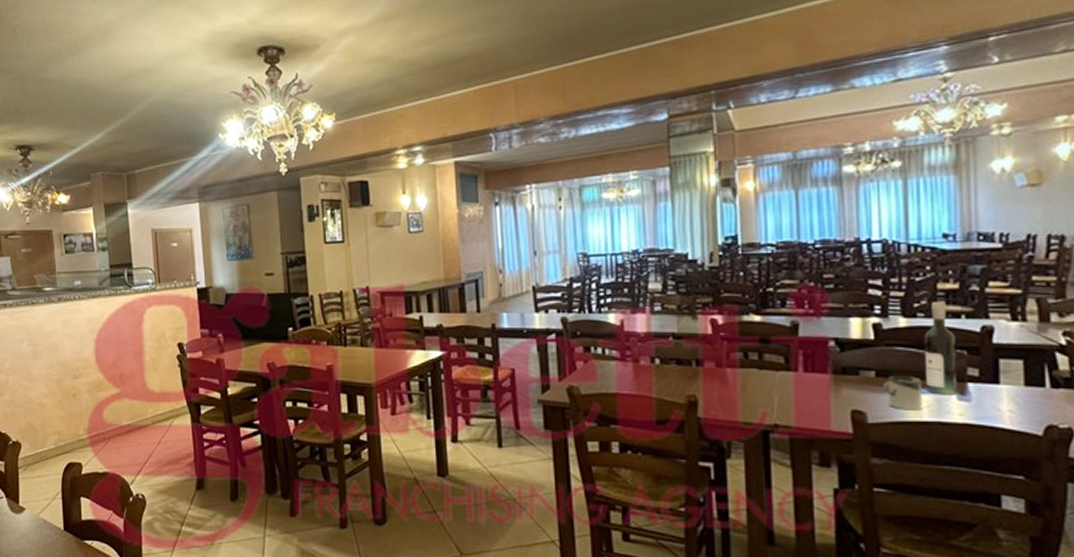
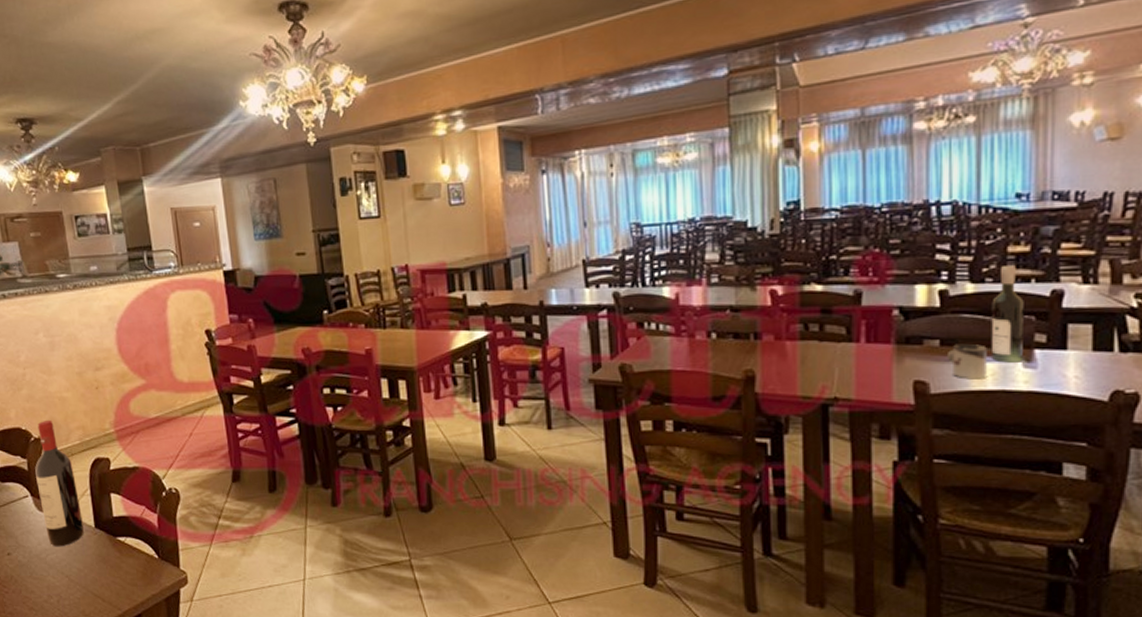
wine bottle: none [11,424,54,548] -> present [35,419,85,547]

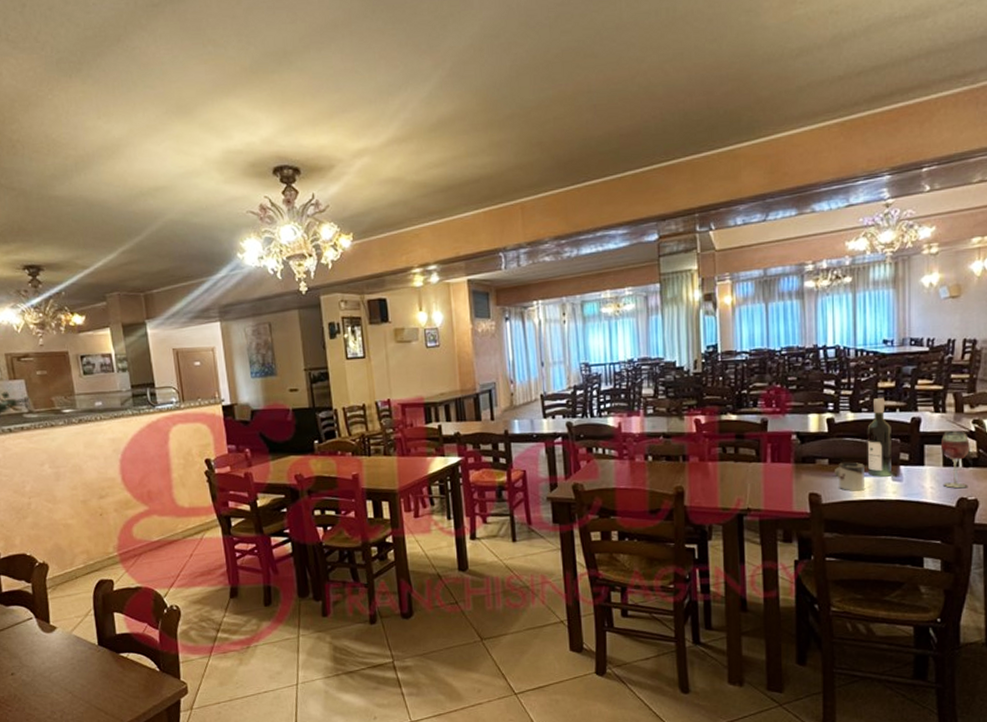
wine bottle: present [35,419,85,547] -> none [39,545,88,665]
wineglass: none [1089,306,1130,379] -> present [940,430,970,489]

